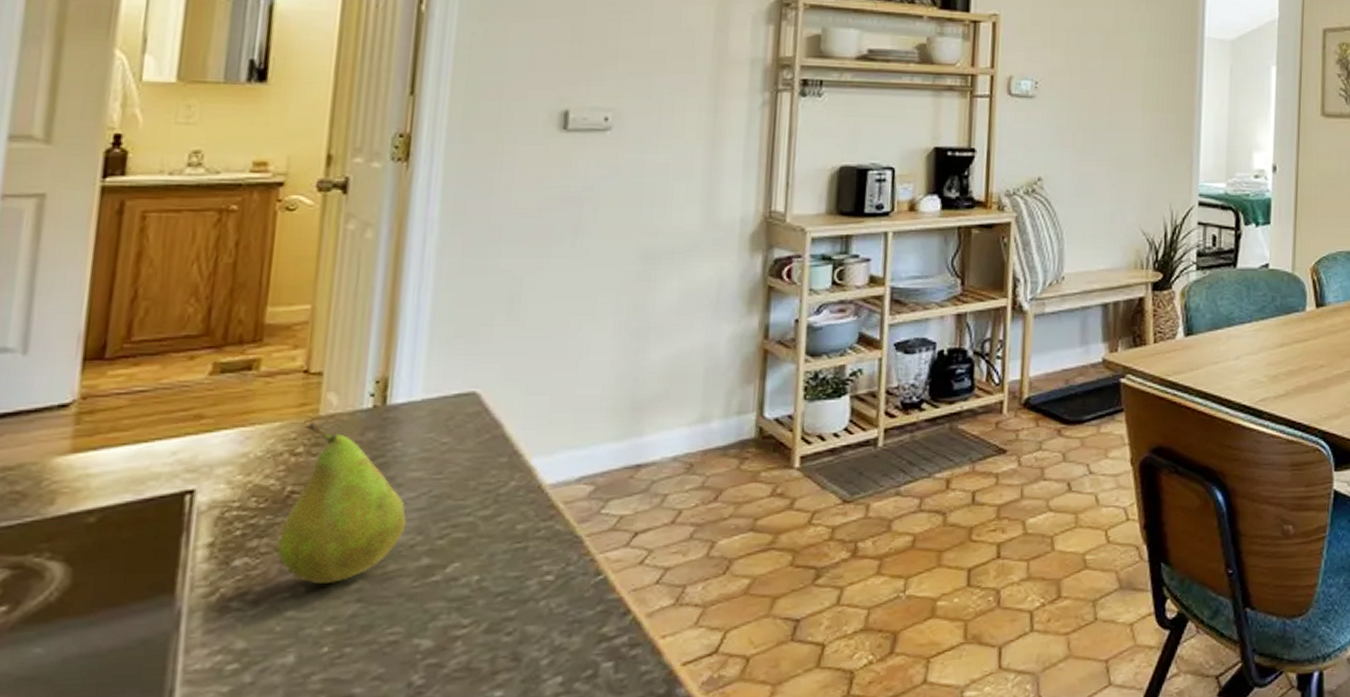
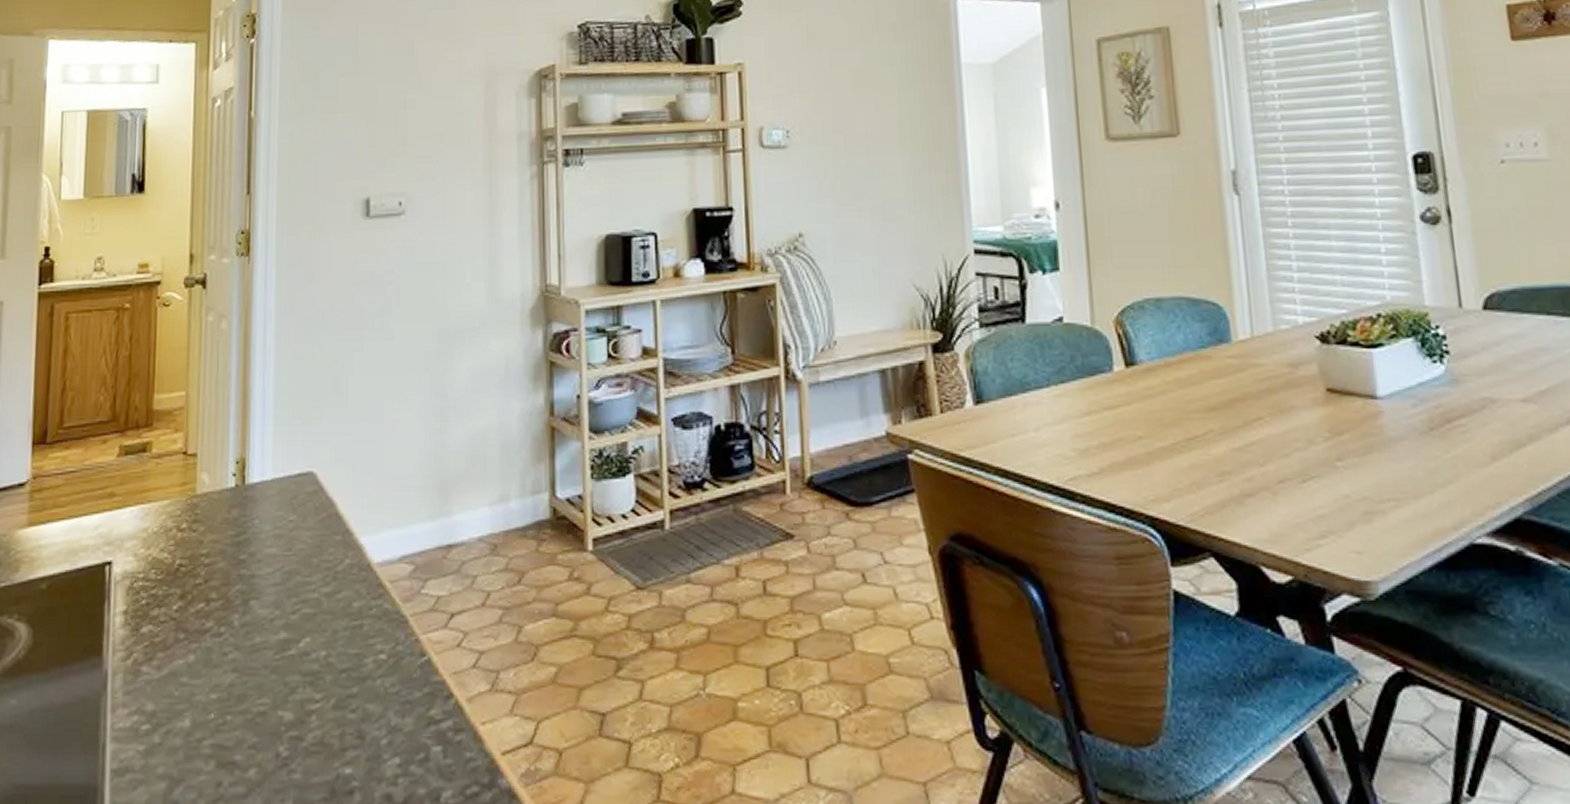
fruit: present [276,423,407,584] -> none [172,501,267,652]

